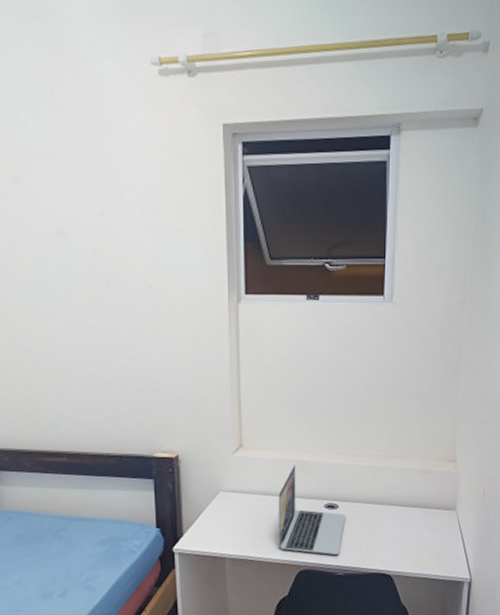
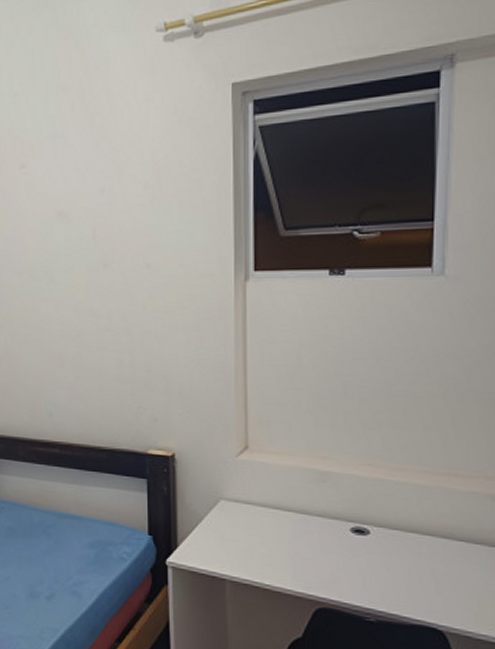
laptop: present [278,465,346,555] -> none [291,475,380,594]

